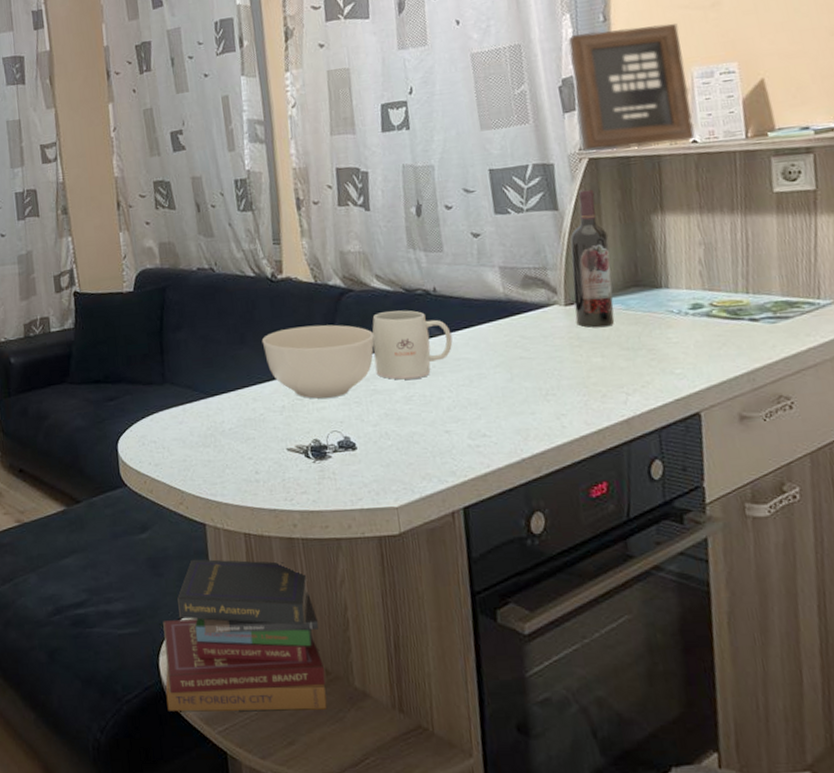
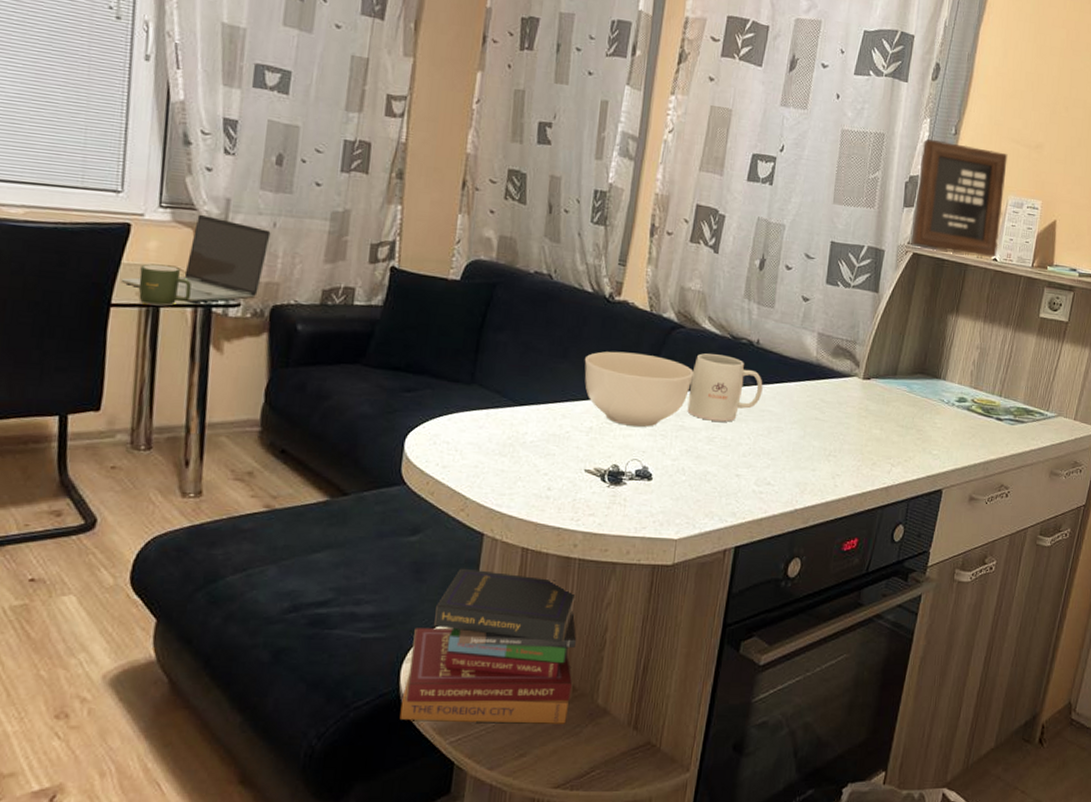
wine bottle: present [570,189,615,327] -> none [868,279,912,403]

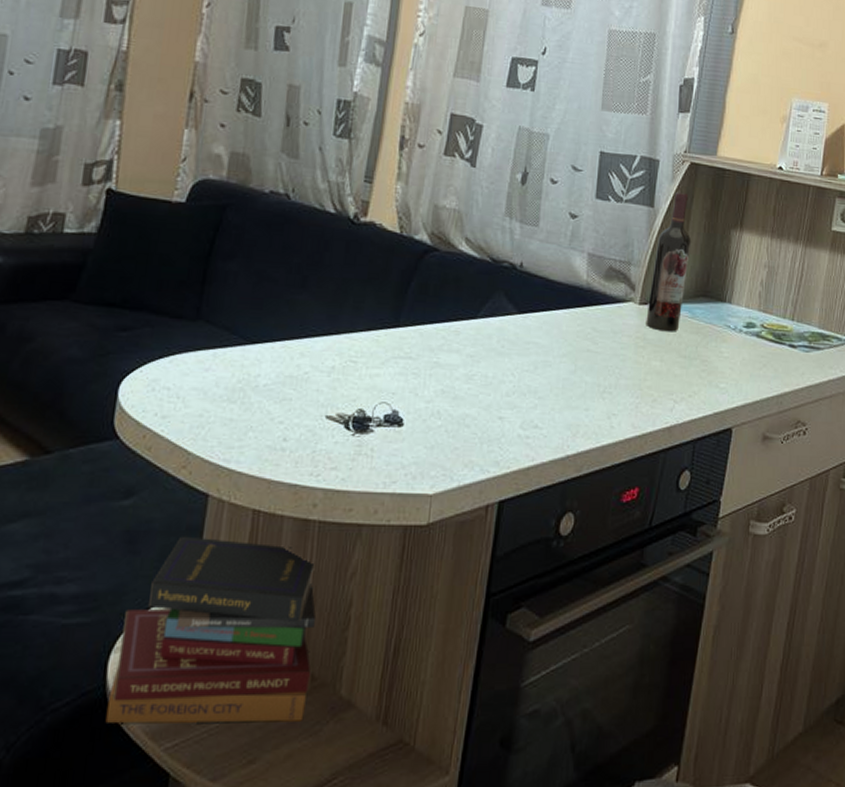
bowl: present [584,351,695,427] -> none [325,279,450,365]
mug: present [687,353,763,422] -> none [442,279,528,357]
wine bottle: none [868,279,912,403] -> present [646,191,692,331]
picture frame: present [911,138,1008,259] -> none [688,38,790,167]

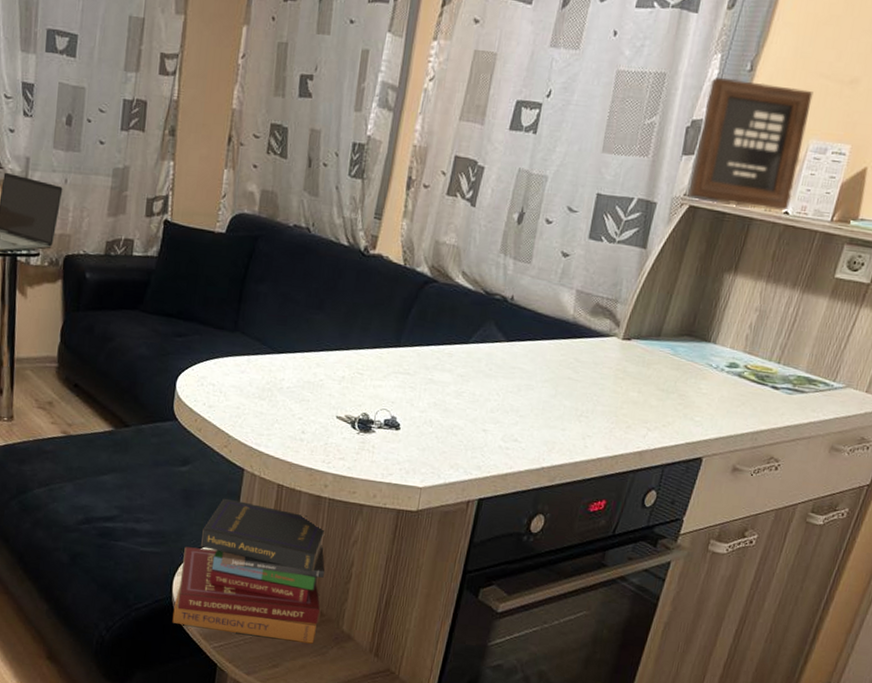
wine bottle: present [646,191,692,331] -> none [627,234,684,366]
picture frame: none [688,38,790,167] -> present [688,77,814,212]

